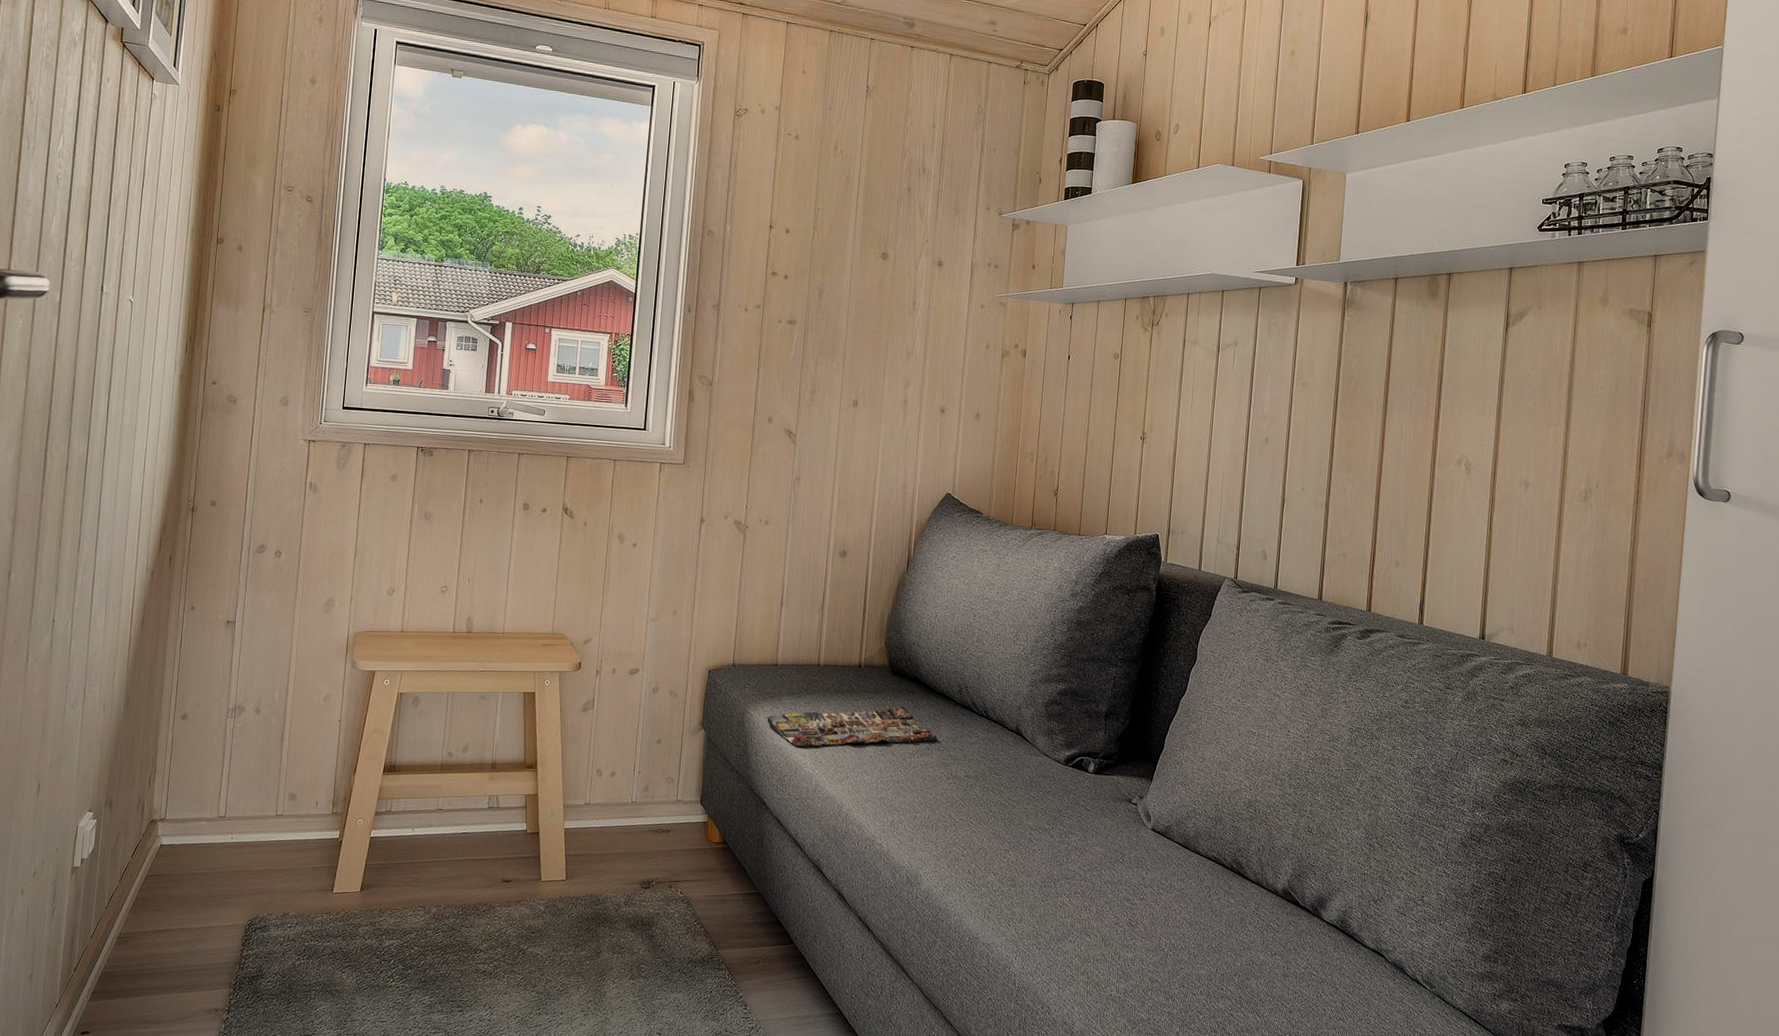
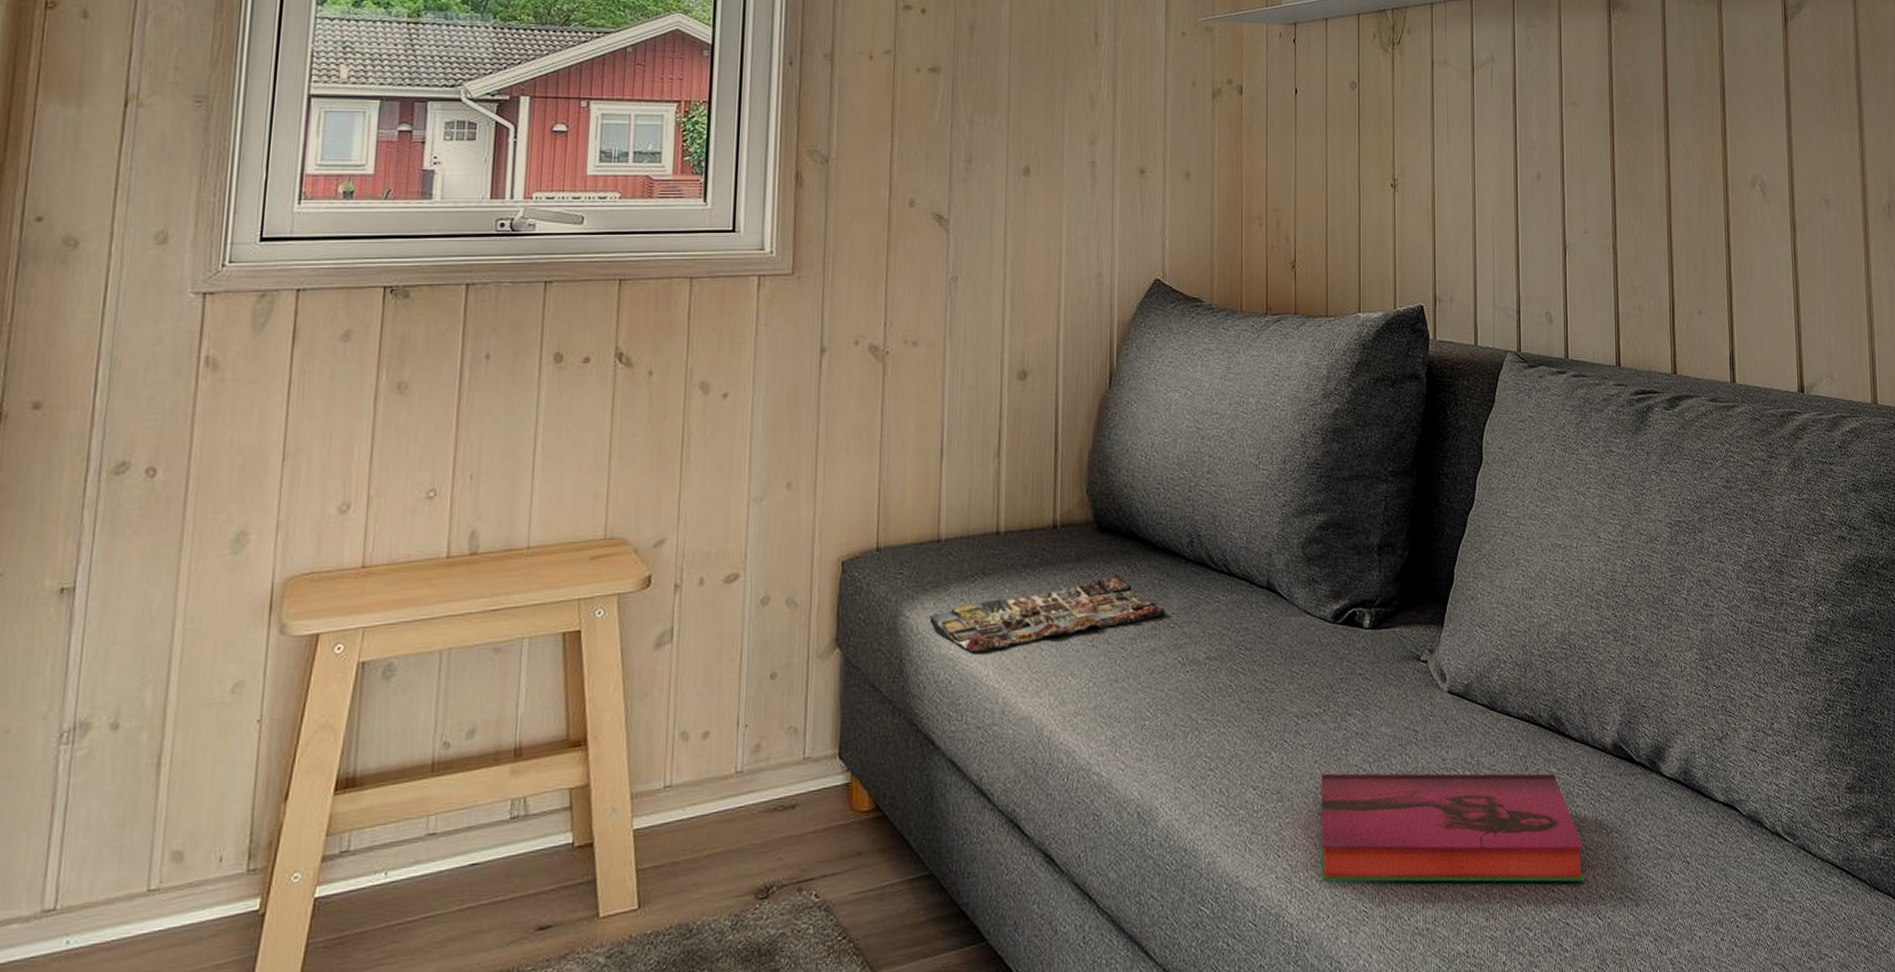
hardback book: none [1040,872,1251,986] -> present [1321,773,1585,882]

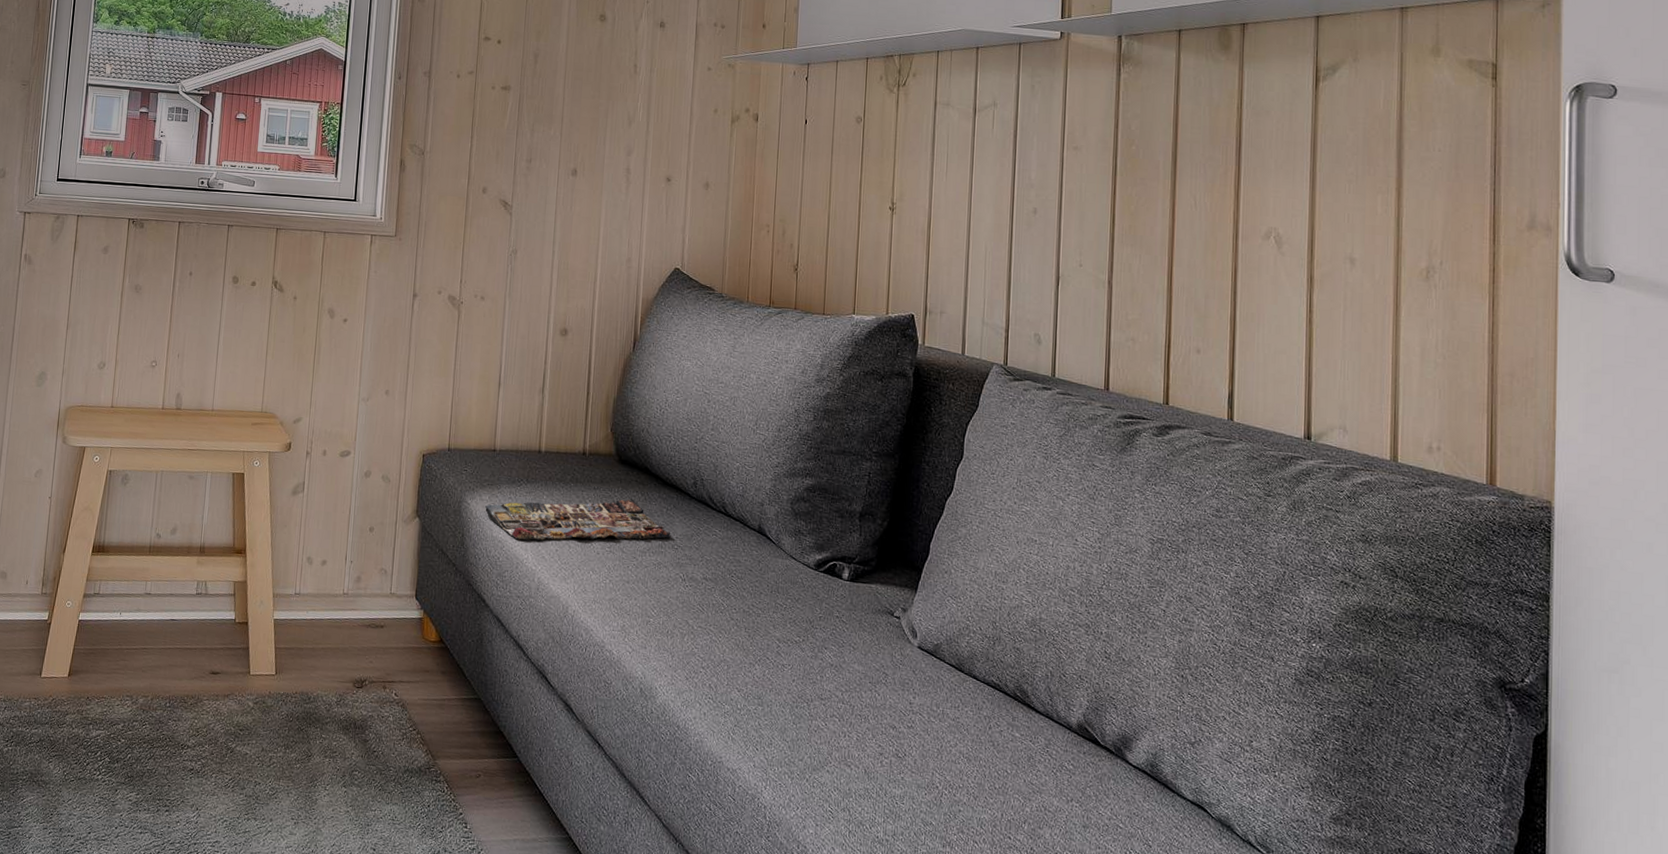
hardback book: present [1321,773,1585,882] -> none [793,691,1043,836]

